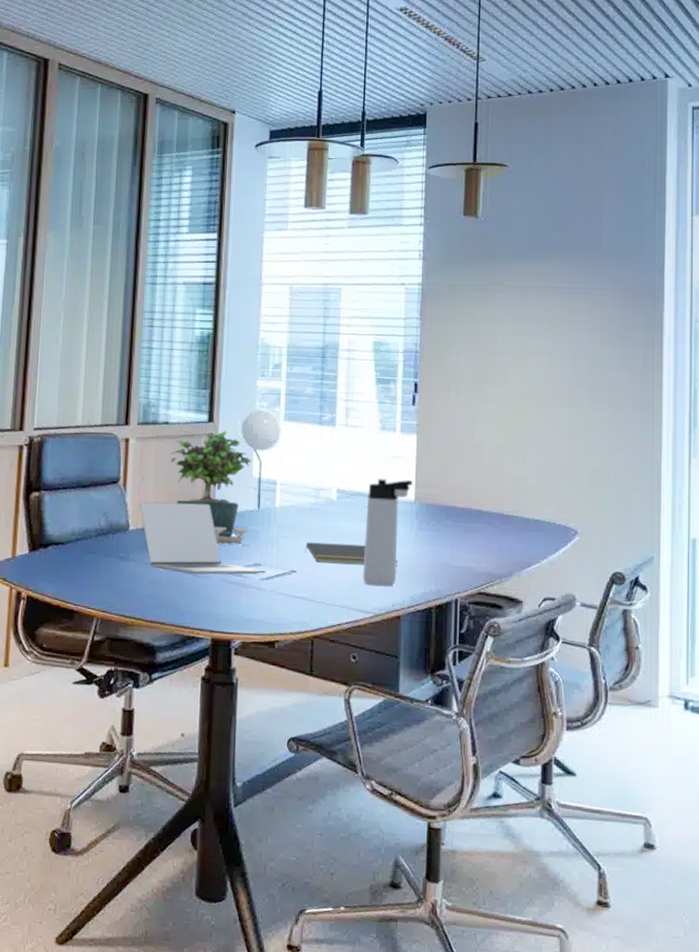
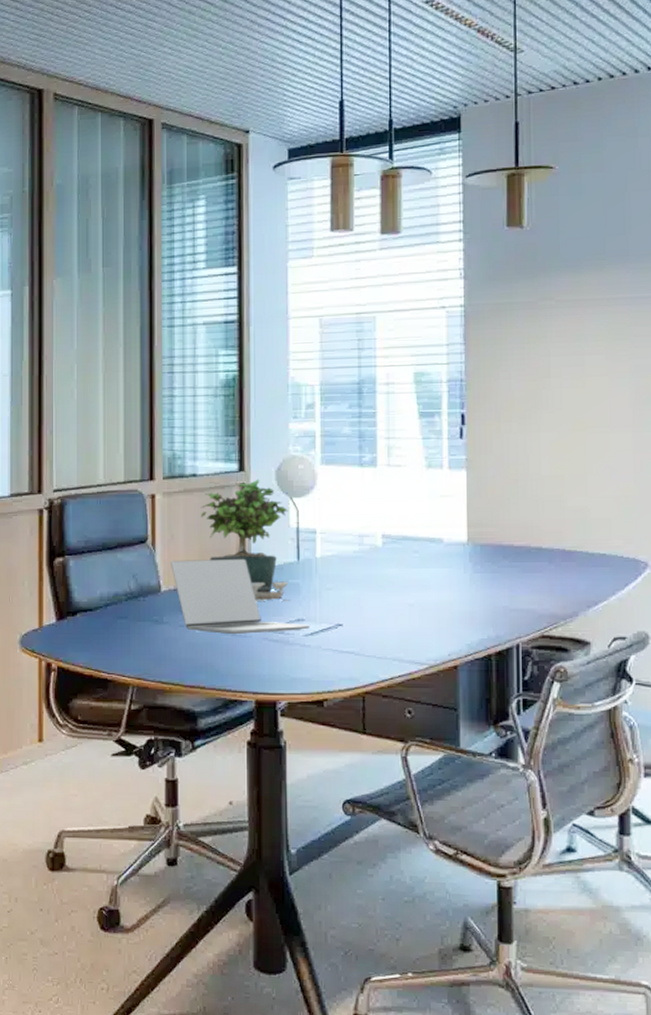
notepad: present [305,542,399,567] -> none [351,593,453,614]
thermos bottle: present [362,479,413,587] -> none [414,520,464,636]

